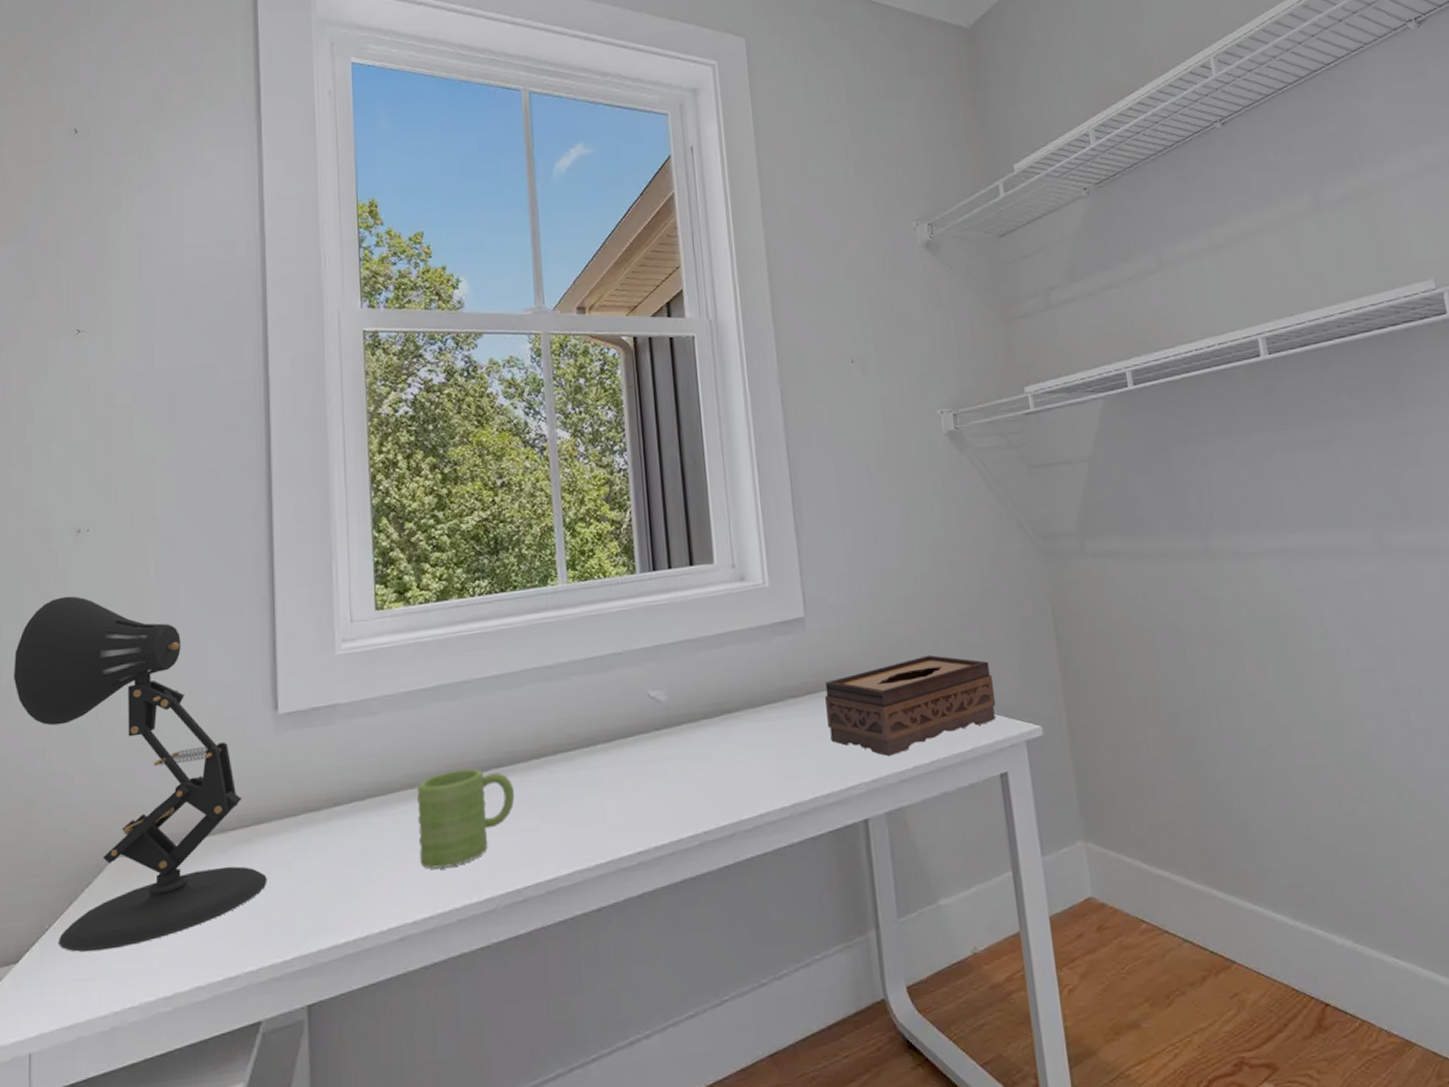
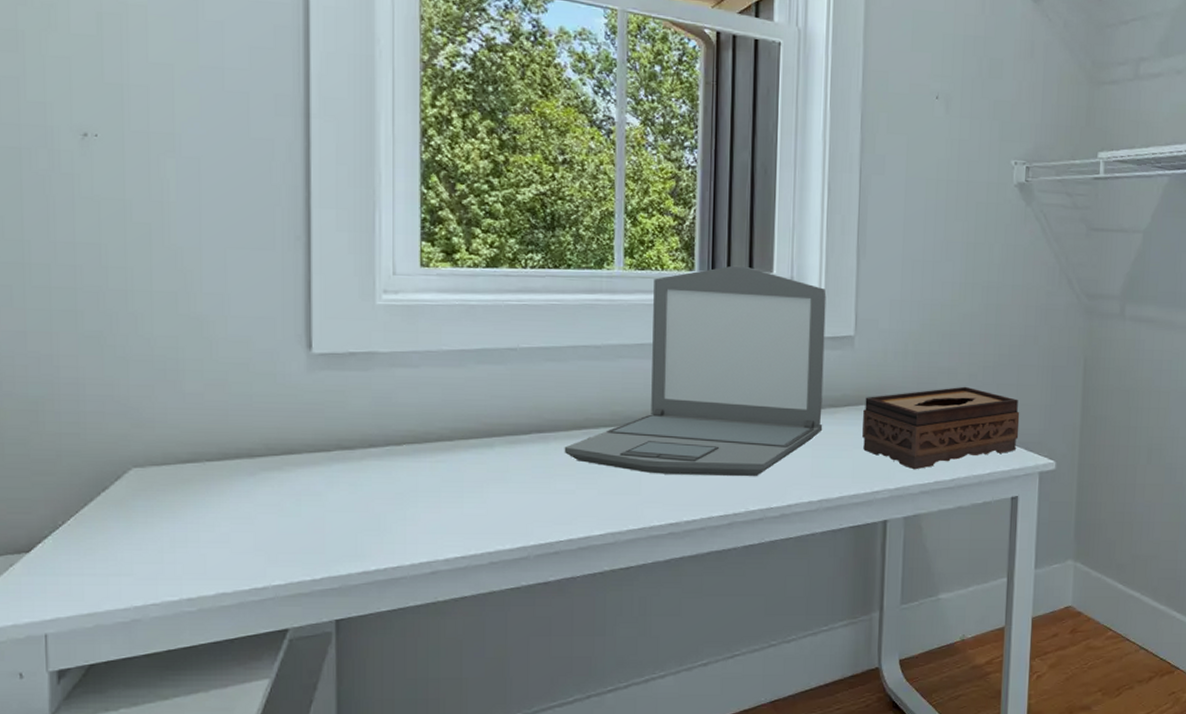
desk lamp: present [13,596,267,952] -> none [12,201,297,551]
mug: present [417,768,515,869] -> none [455,430,554,515]
laptop: none [524,561,786,798] -> present [564,266,827,477]

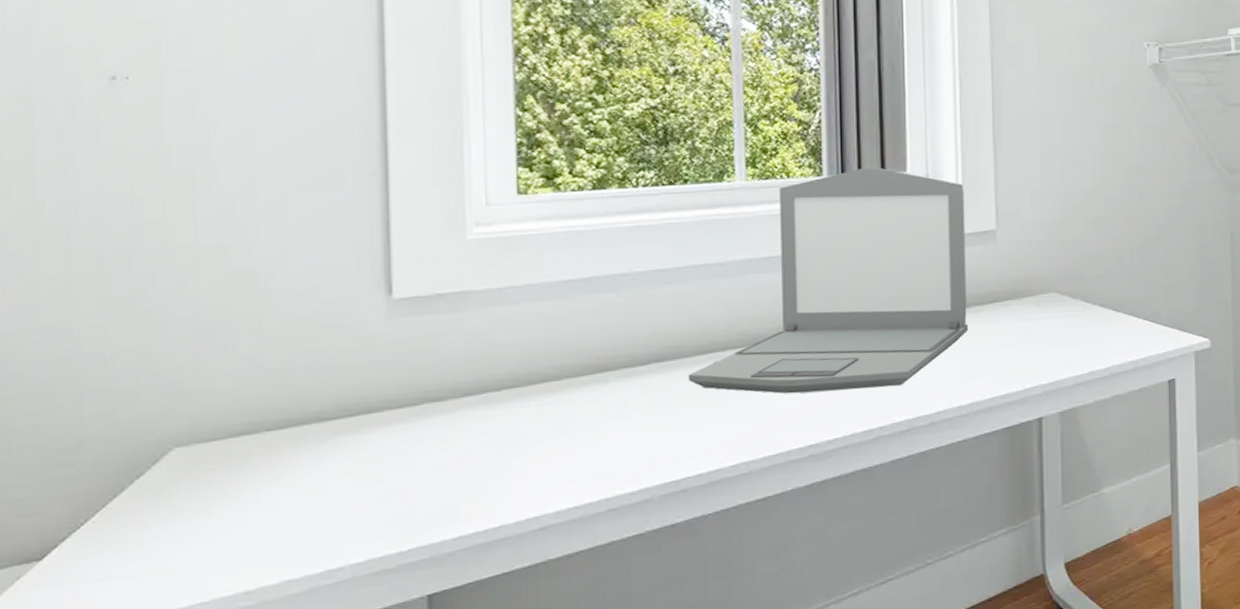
tissue box: present [862,386,1020,470] -> none [1010,271,1171,362]

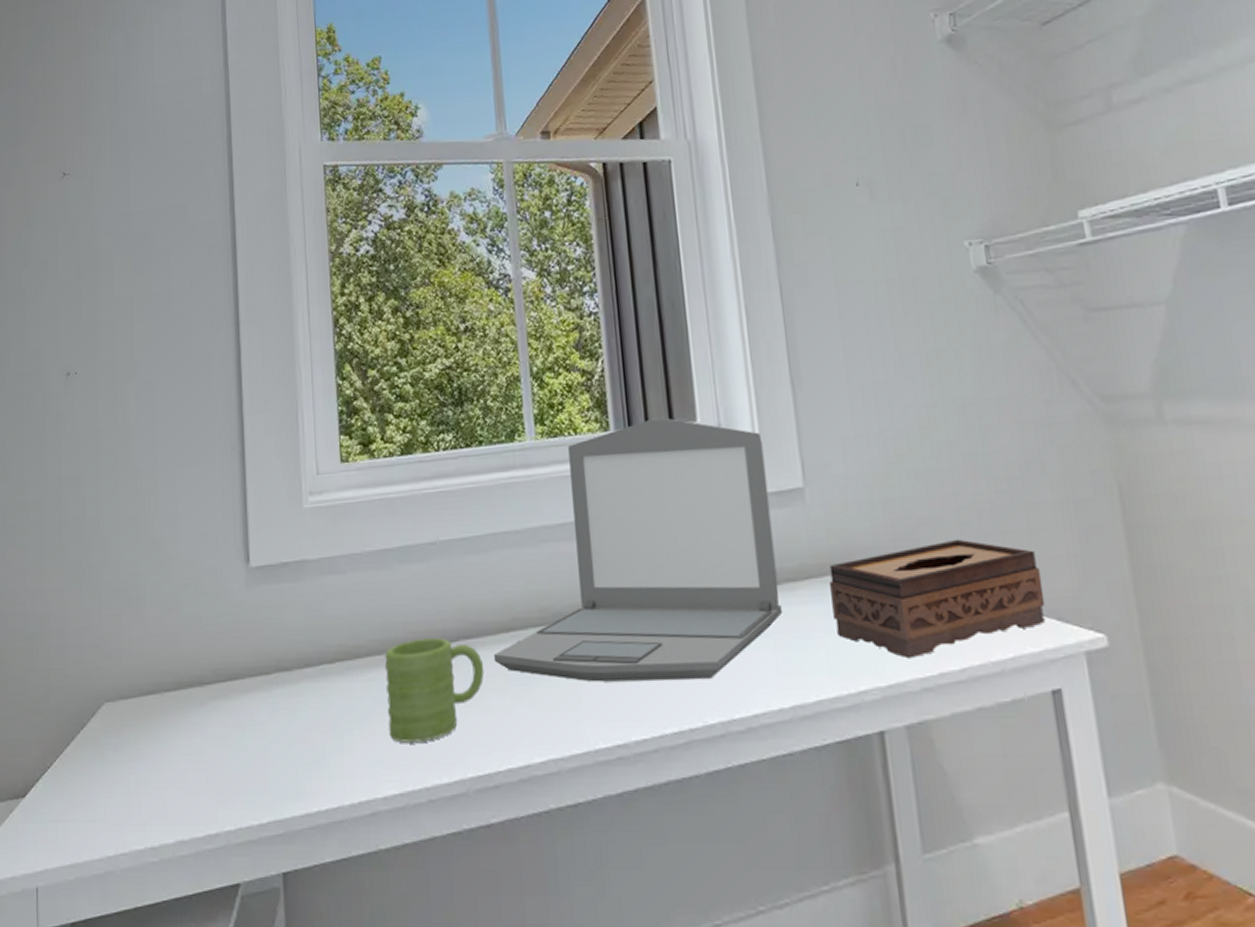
mug: none [564,362,677,460] -> present [385,638,485,743]
tissue box: none [1010,271,1171,362] -> present [829,539,1045,659]

